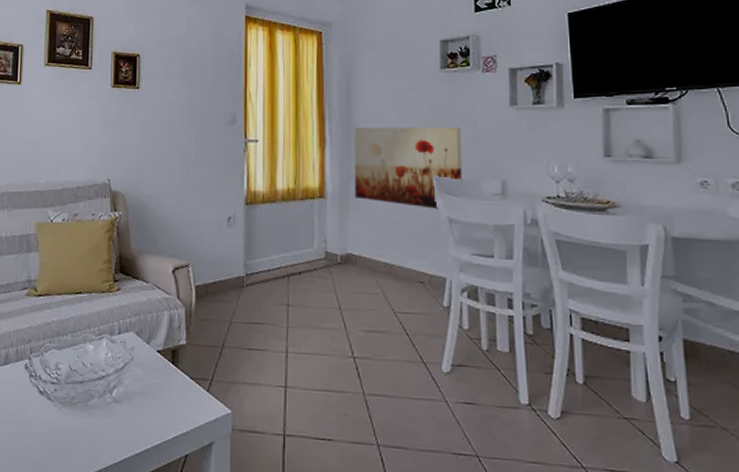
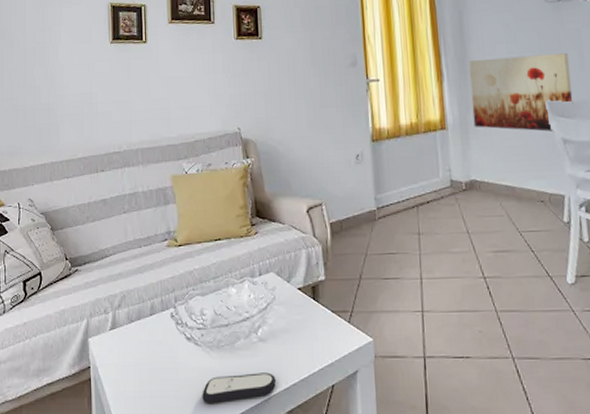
remote control: none [50,434,127,463] -> present [202,372,276,404]

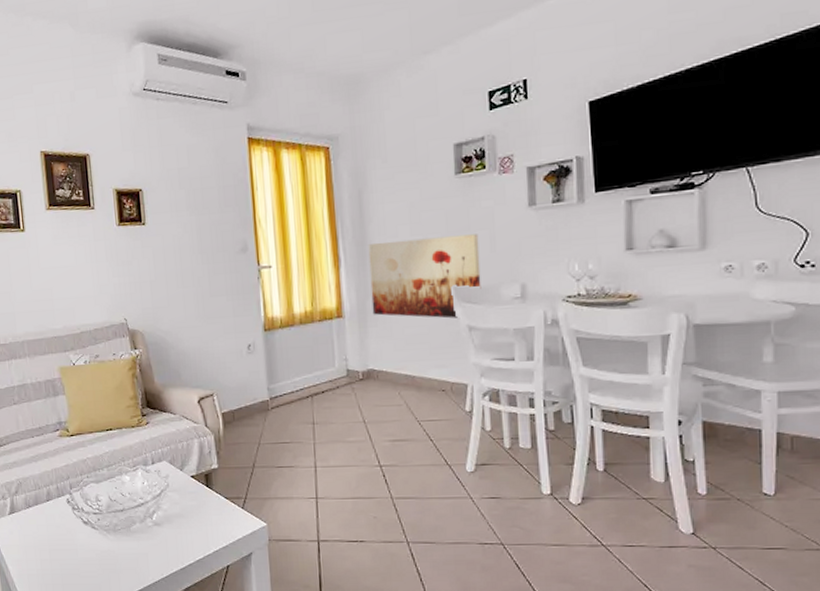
remote control: present [202,372,276,404] -> none [101,554,172,582]

